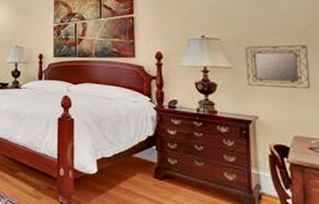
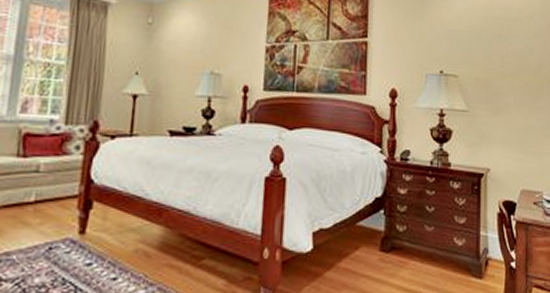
home mirror: present [245,45,310,90] -> none [482,86,537,137]

